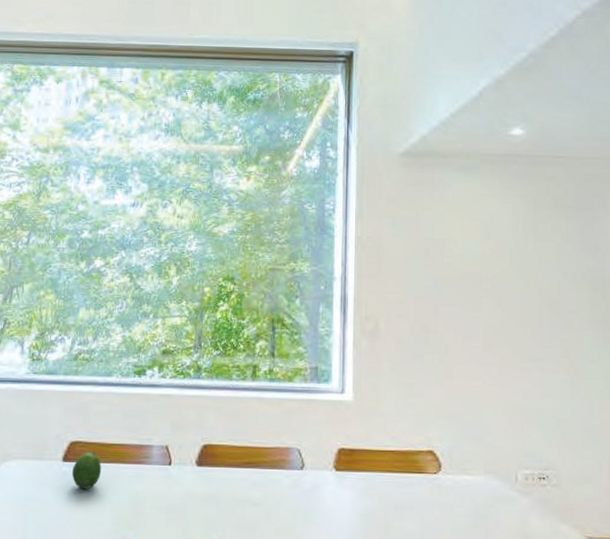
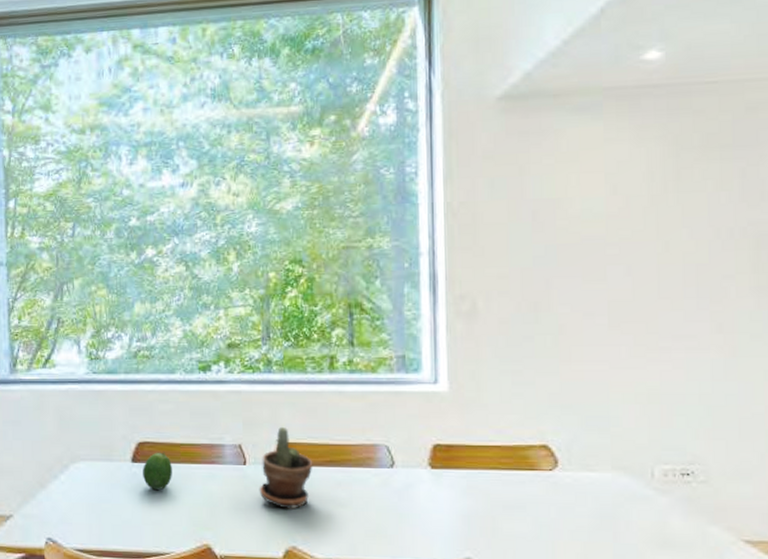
potted plant: none [181,429,233,509] -> present [259,426,313,509]

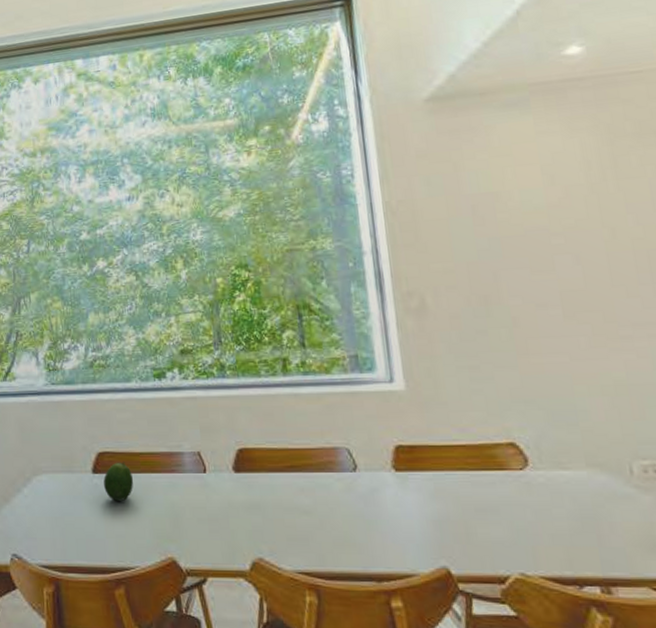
potted plant: present [259,426,313,509] -> none [220,431,274,518]

